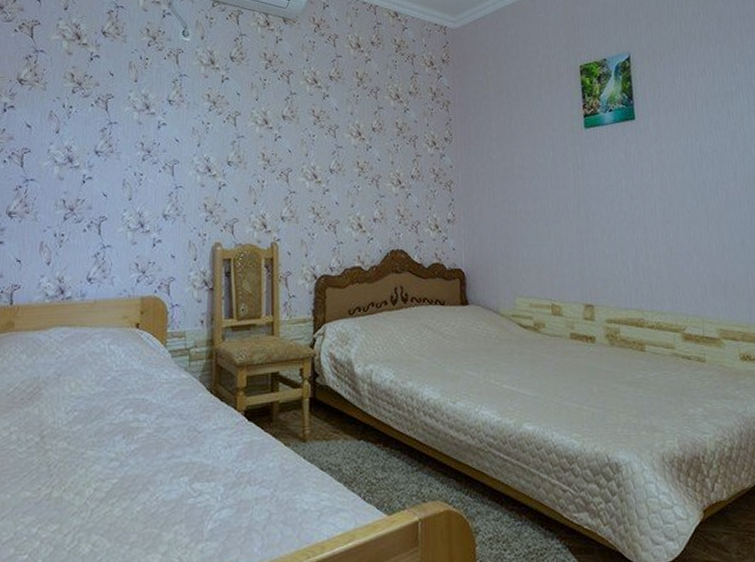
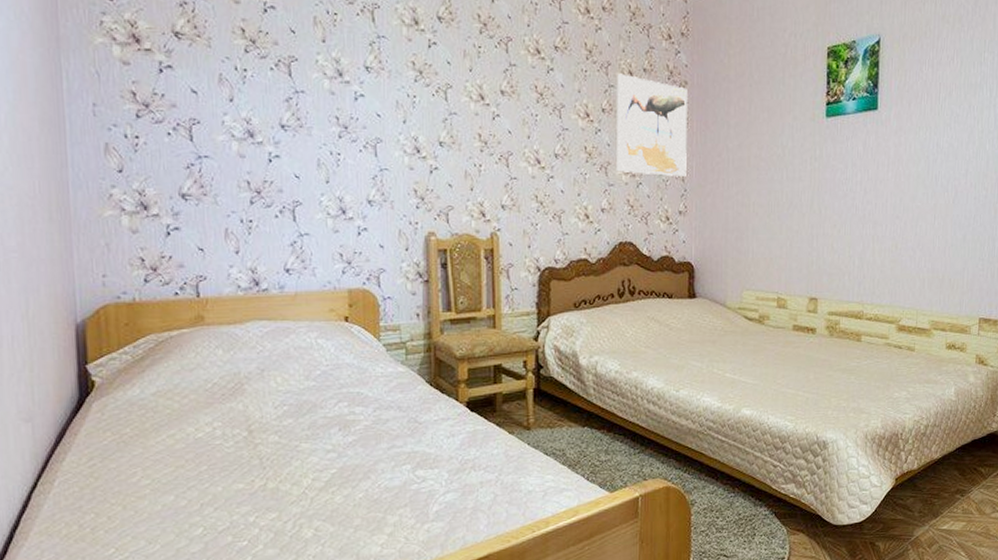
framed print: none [385,97,453,187] -> present [617,73,687,176]

